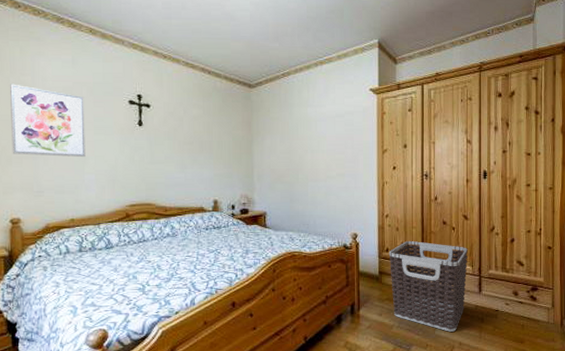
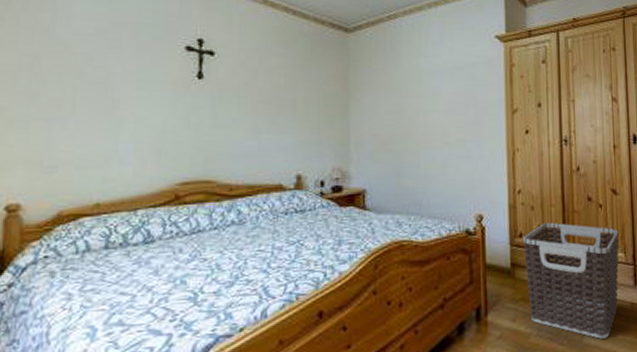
wall art: present [10,84,86,158] -> none [15,22,124,120]

